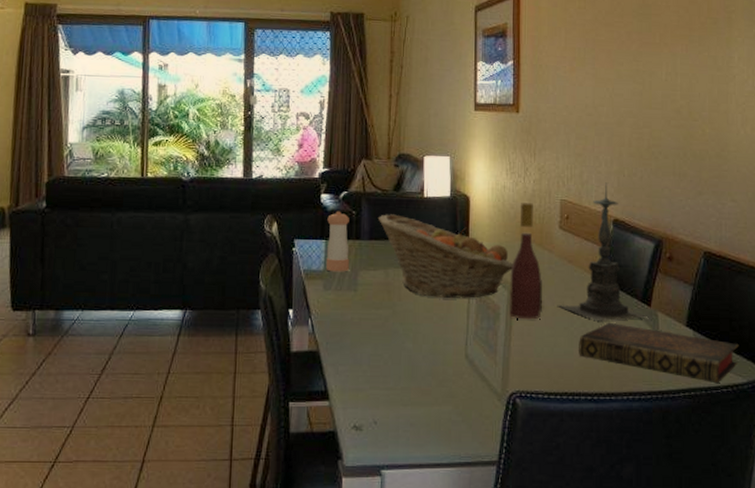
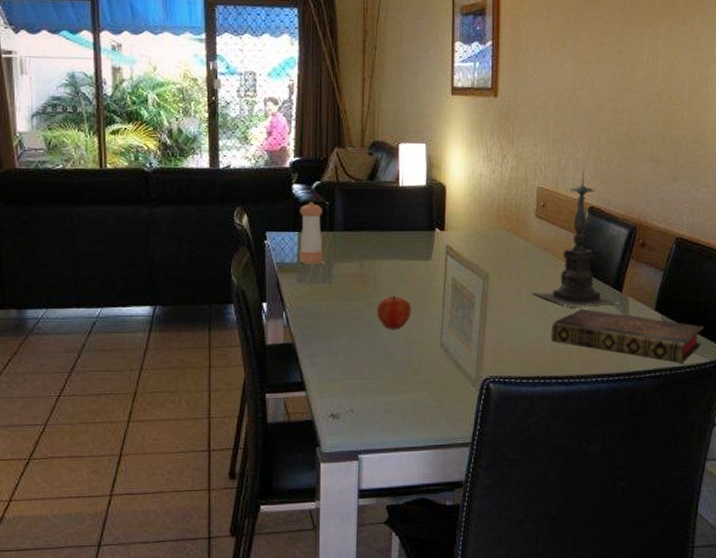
fruit basket: present [377,214,514,298] -> none [352,204,489,288]
apple: none [401,305,436,340] -> present [377,295,412,330]
wine bottle: present [509,203,542,320] -> none [484,191,517,308]

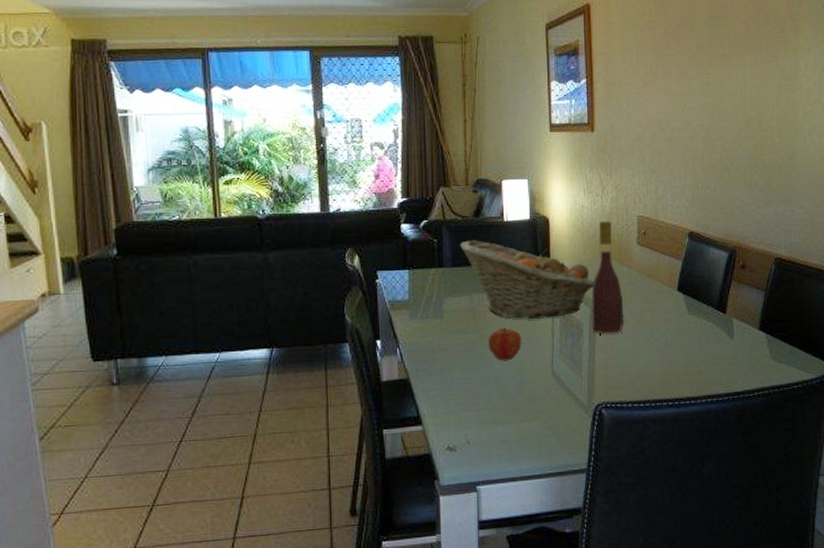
pepper shaker: present [299,201,323,264] -> none [409,240,434,301]
fruit basket: none [352,204,489,288] -> present [459,240,595,319]
wine bottle: none [484,191,517,308] -> present [591,221,623,334]
candle holder: present [531,169,620,307] -> none [637,196,724,330]
book: present [551,308,704,364] -> none [659,331,808,381]

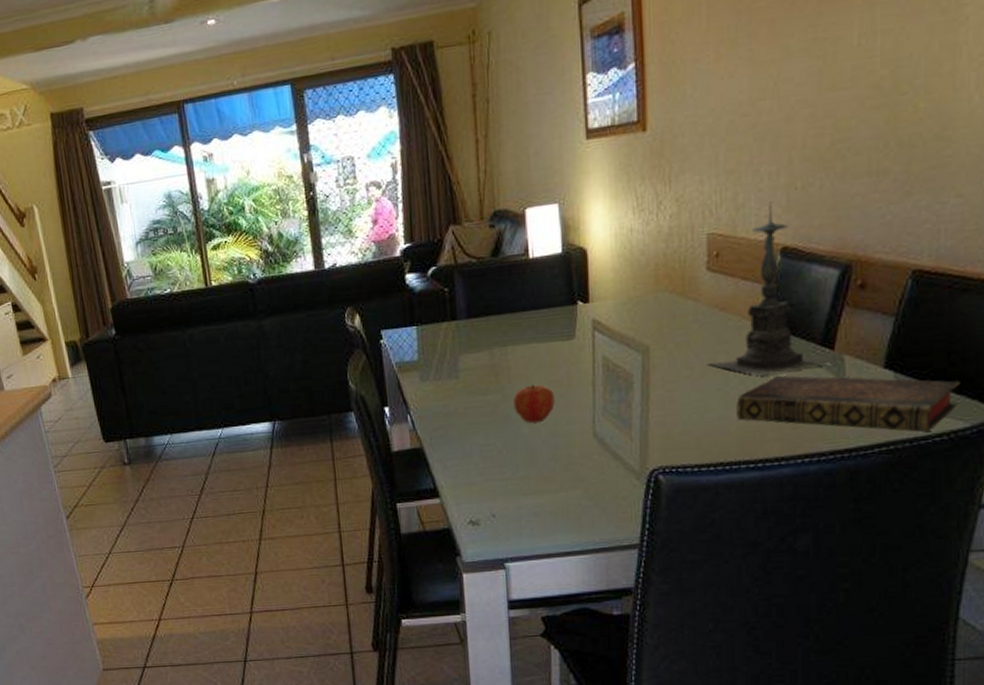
fruit basket: present [459,240,595,319] -> none [475,284,648,374]
wine bottle: present [591,221,623,334] -> none [644,244,687,386]
candle holder: none [637,196,724,330] -> present [706,201,831,376]
book: none [659,331,808,381] -> present [737,375,961,433]

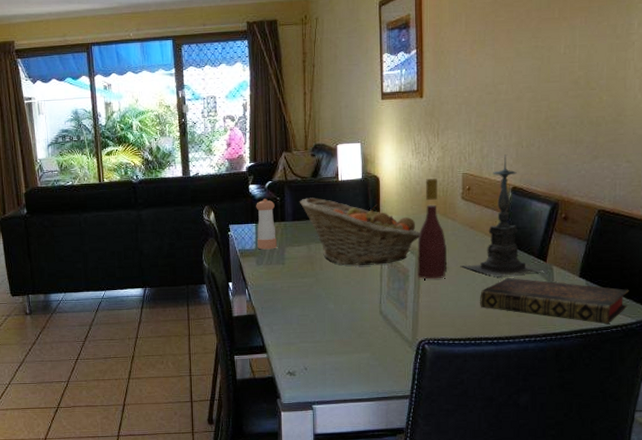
pepper shaker: none [416,290,447,361] -> present [256,198,277,250]
fruit basket: none [475,284,648,374] -> present [299,197,421,266]
apple: present [513,384,555,424] -> none [323,272,353,302]
wine bottle: none [644,244,687,386] -> present [417,178,446,280]

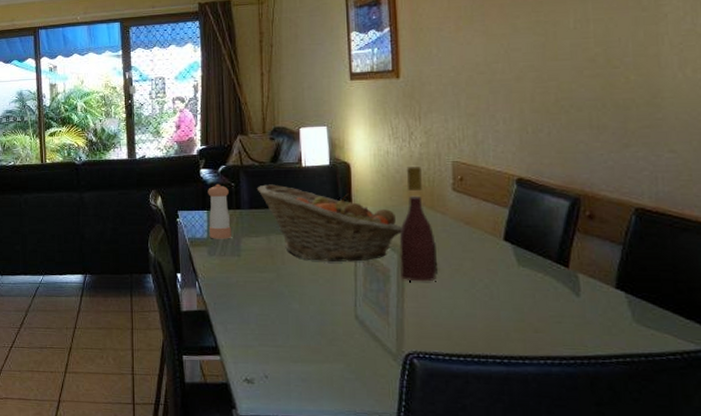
candle holder: present [460,154,544,276] -> none [454,141,567,283]
book: present [480,277,629,325] -> none [482,284,689,350]

